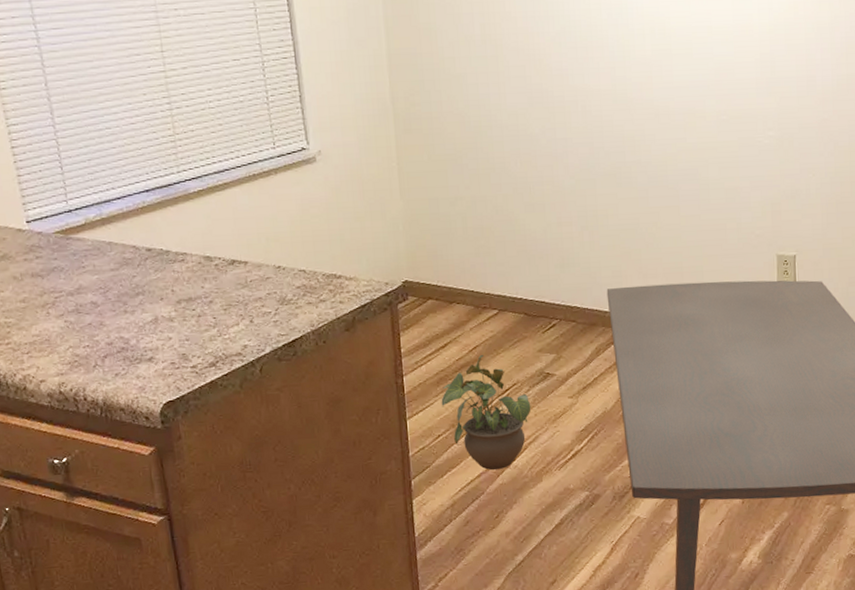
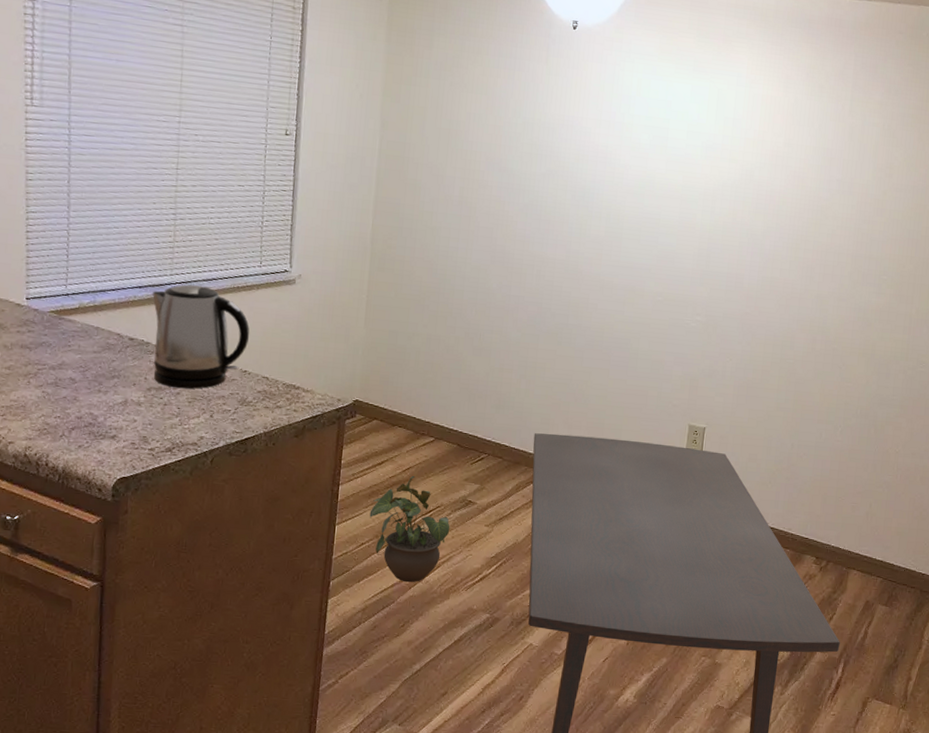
kettle: none [162,179,277,297] -> present [153,284,250,389]

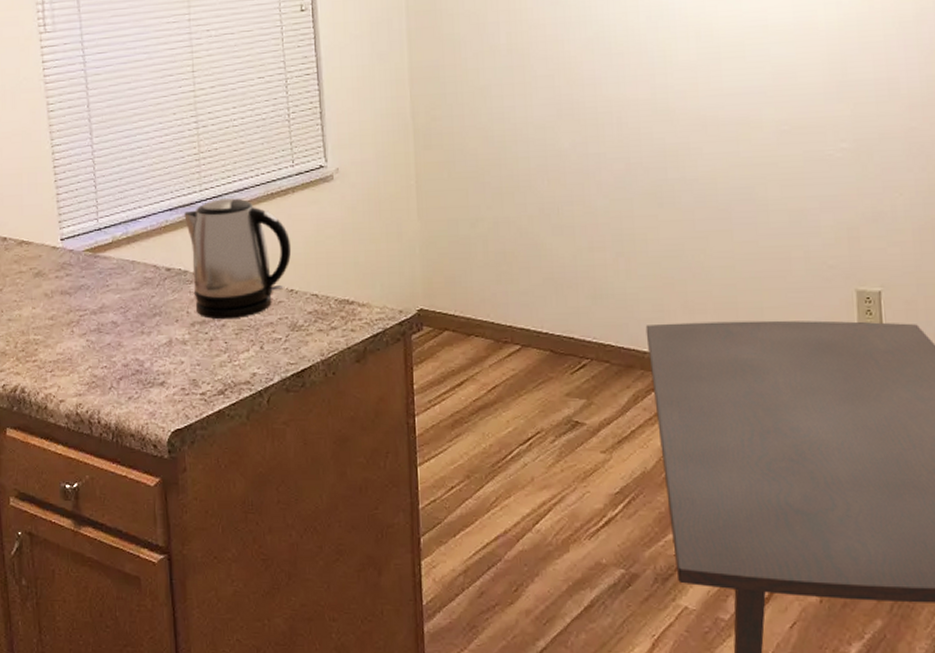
potted plant: present [369,475,450,583] -> none [455,395,557,534]

